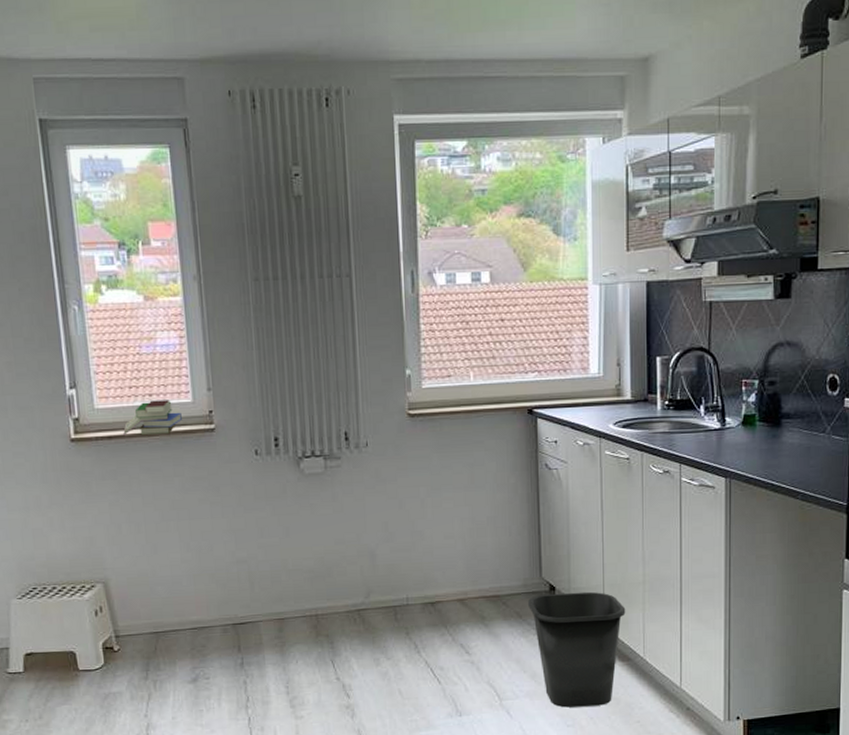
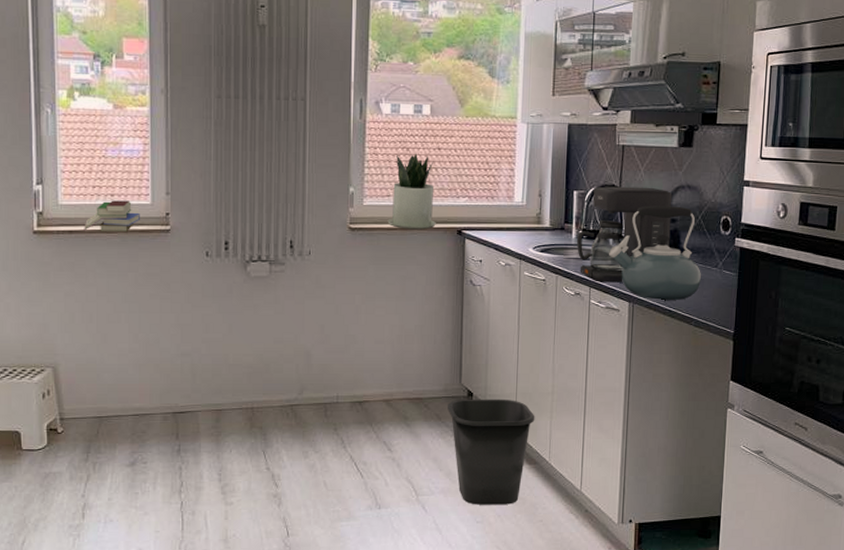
planter: none [449,326,504,412] -> present [387,153,436,230]
coffee maker: none [663,347,770,458] -> present [577,186,673,283]
kettle: none [700,366,808,473] -> present [609,205,702,300]

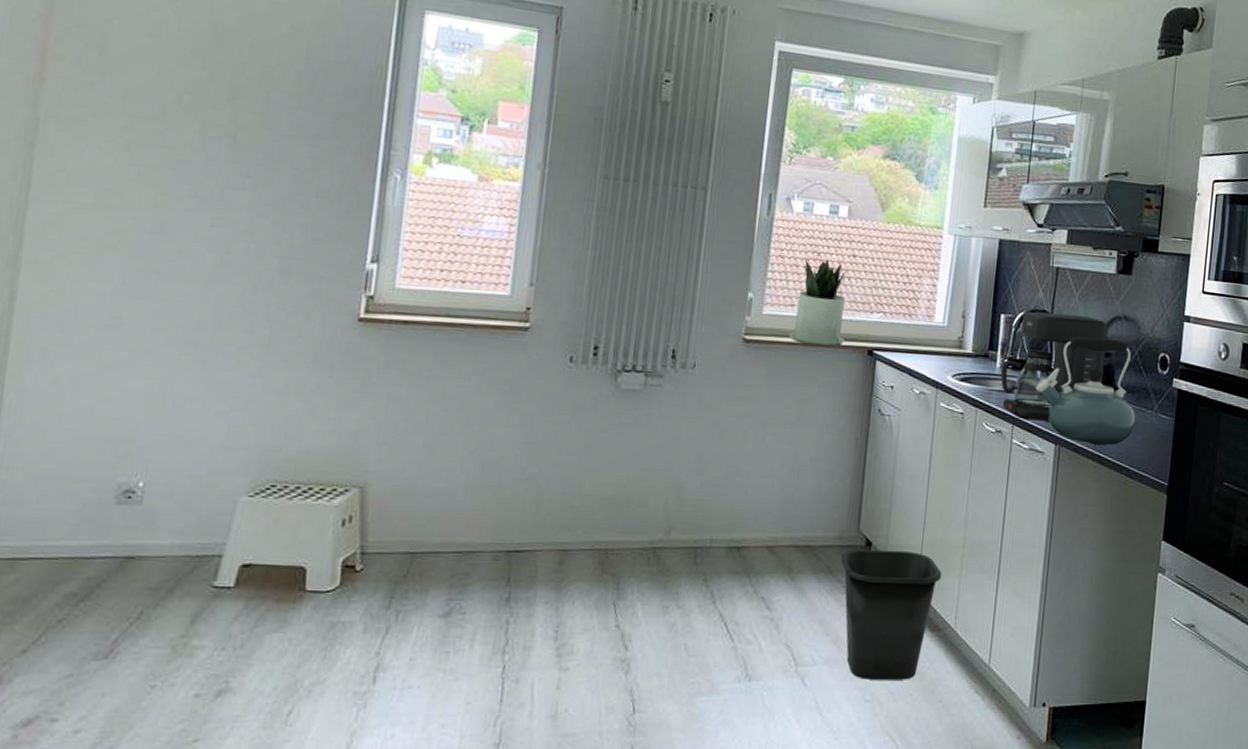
book: present [84,200,140,233] -> none [422,288,495,328]

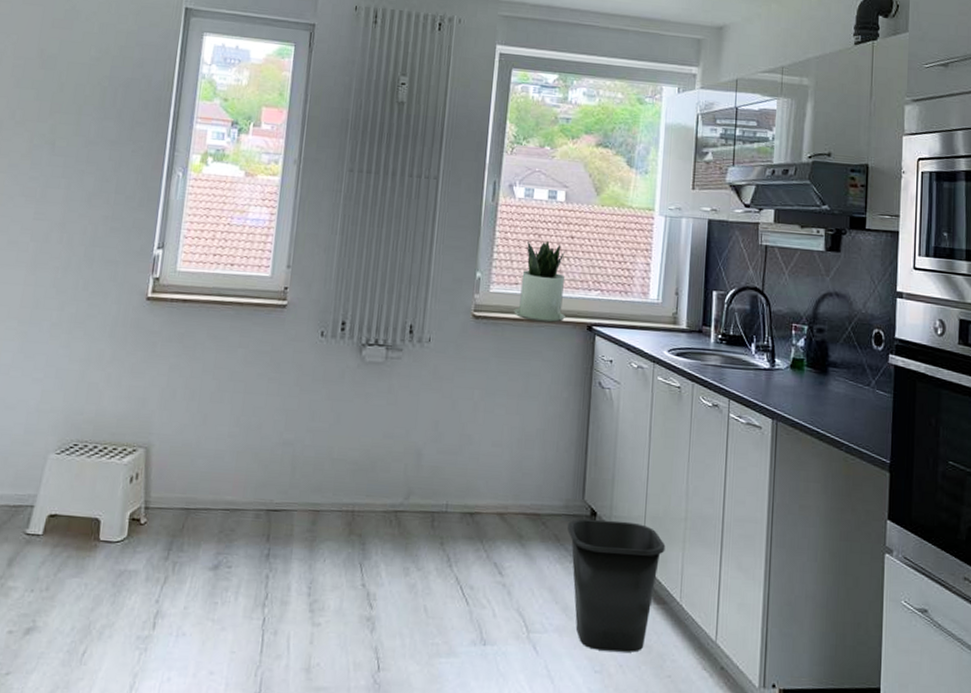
coffee maker: present [1001,311,1108,421] -> none [715,288,819,396]
kettle: present [1036,336,1136,445] -> none [750,312,853,421]

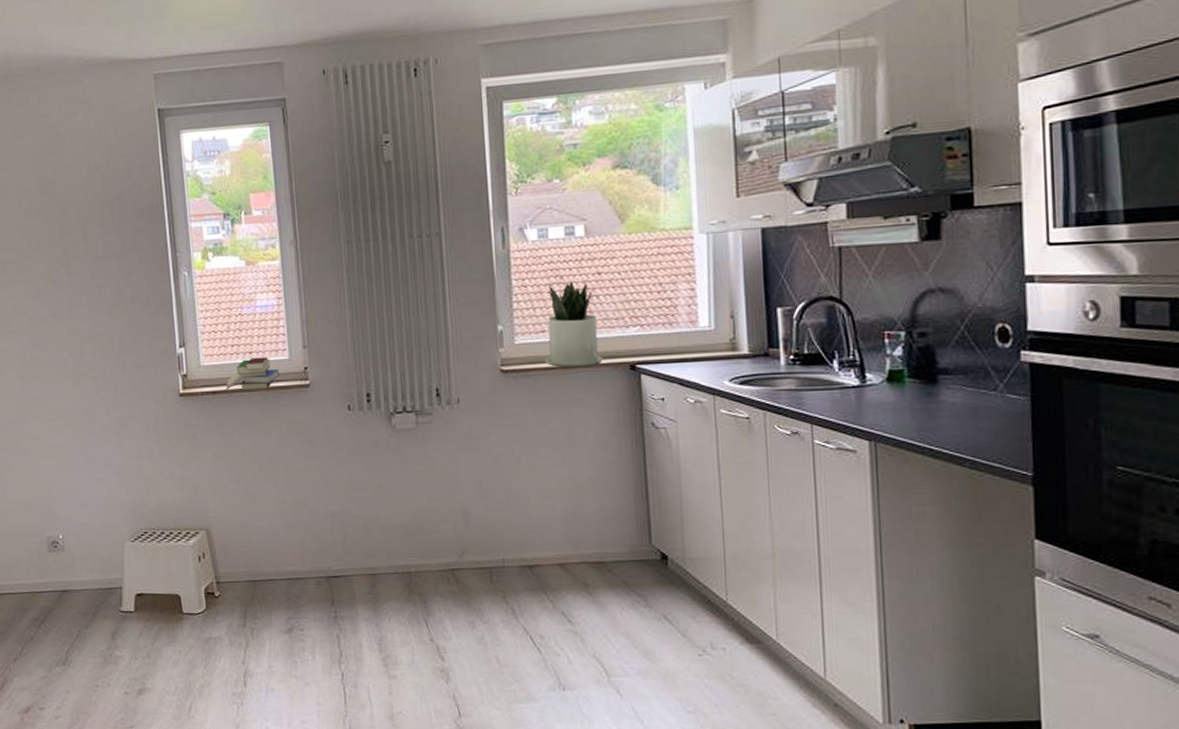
book: none [198,270,258,305] -> present [226,357,279,391]
waste bin: present [568,518,666,653] -> none [637,563,753,692]

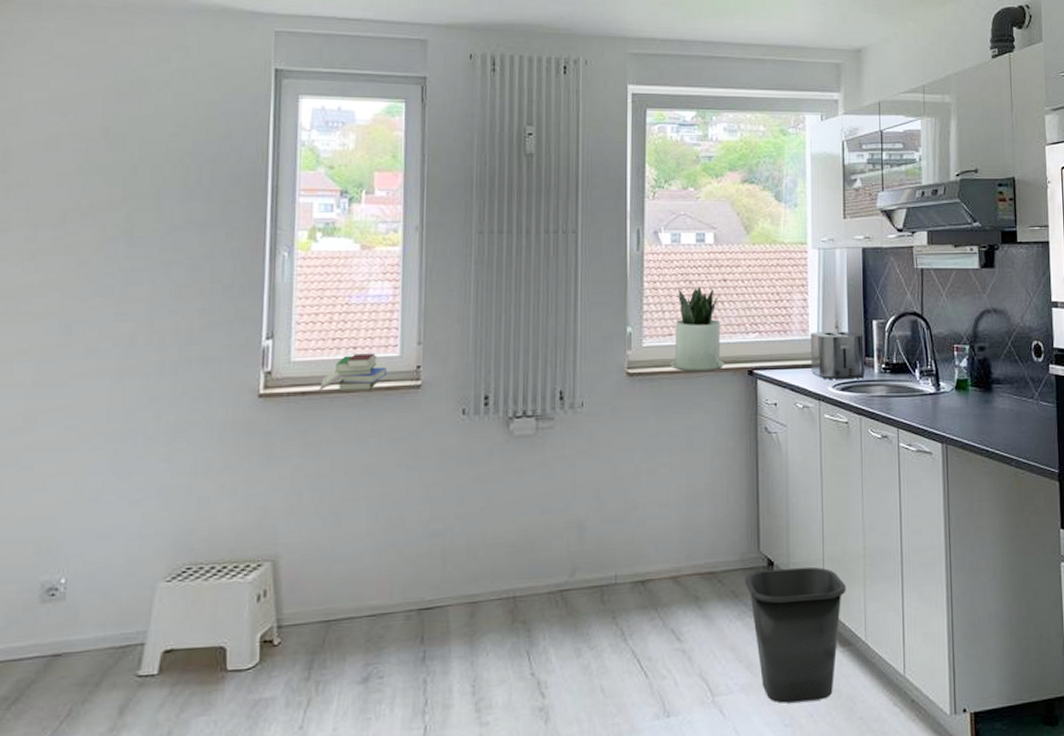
waste bin: none [637,563,753,692] -> present [745,566,846,704]
toaster: none [701,321,768,373] -> present [811,331,865,379]

